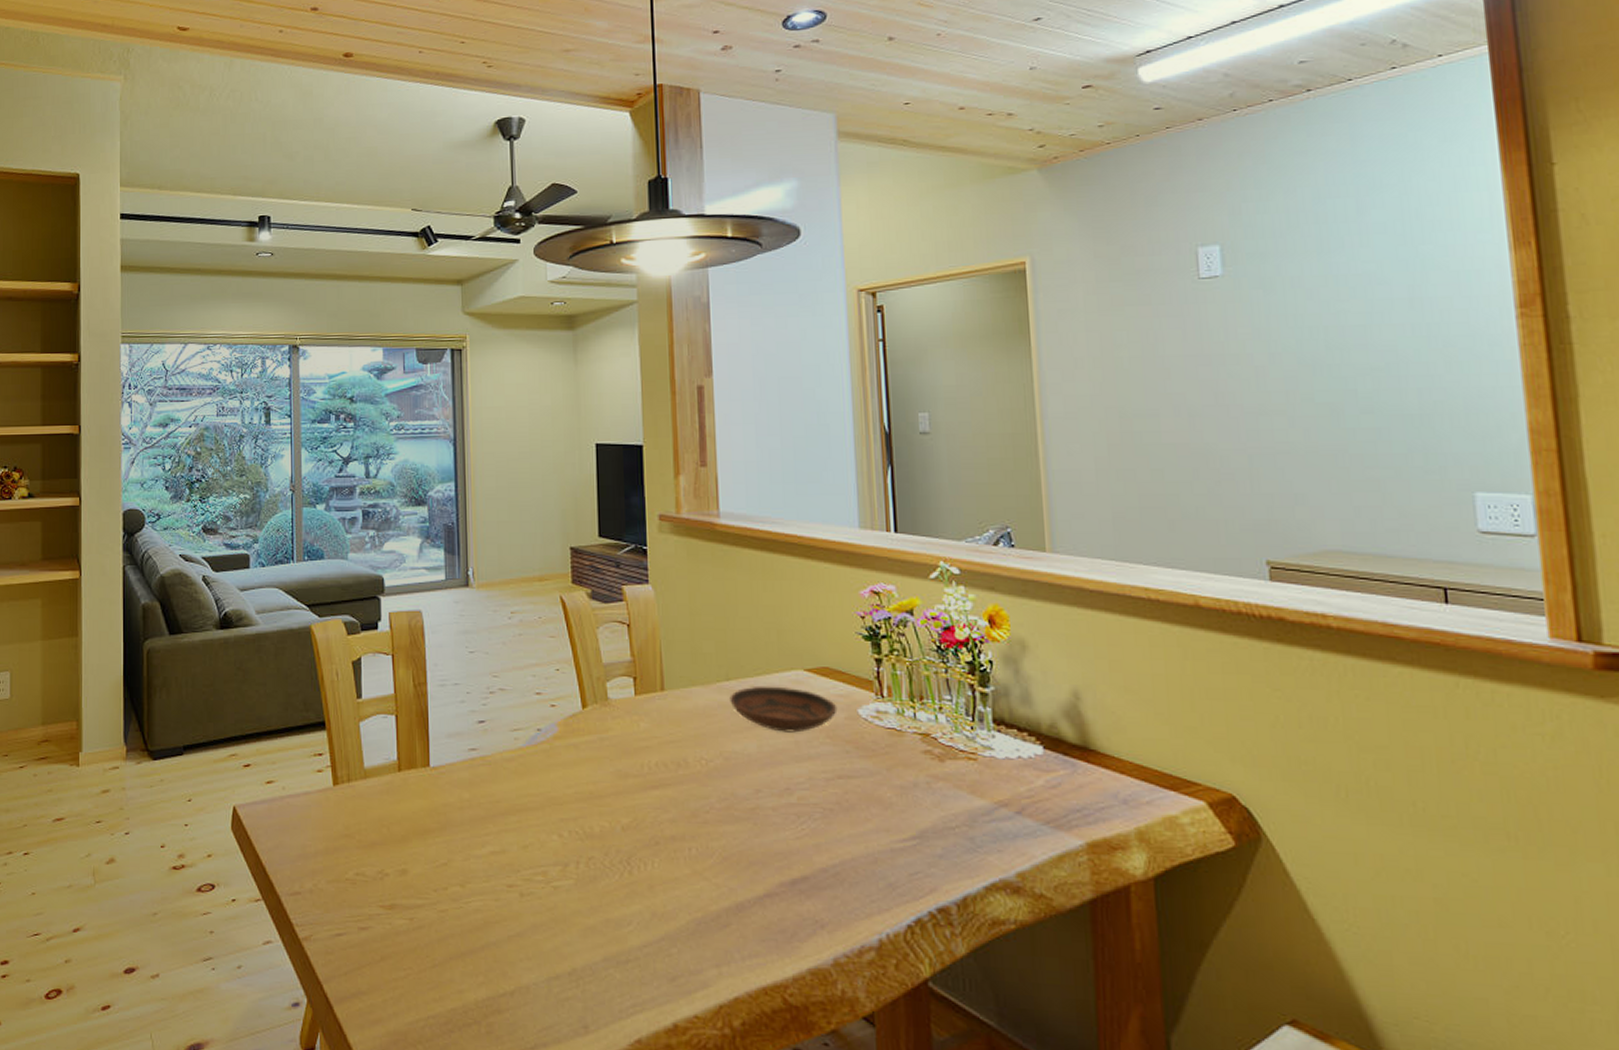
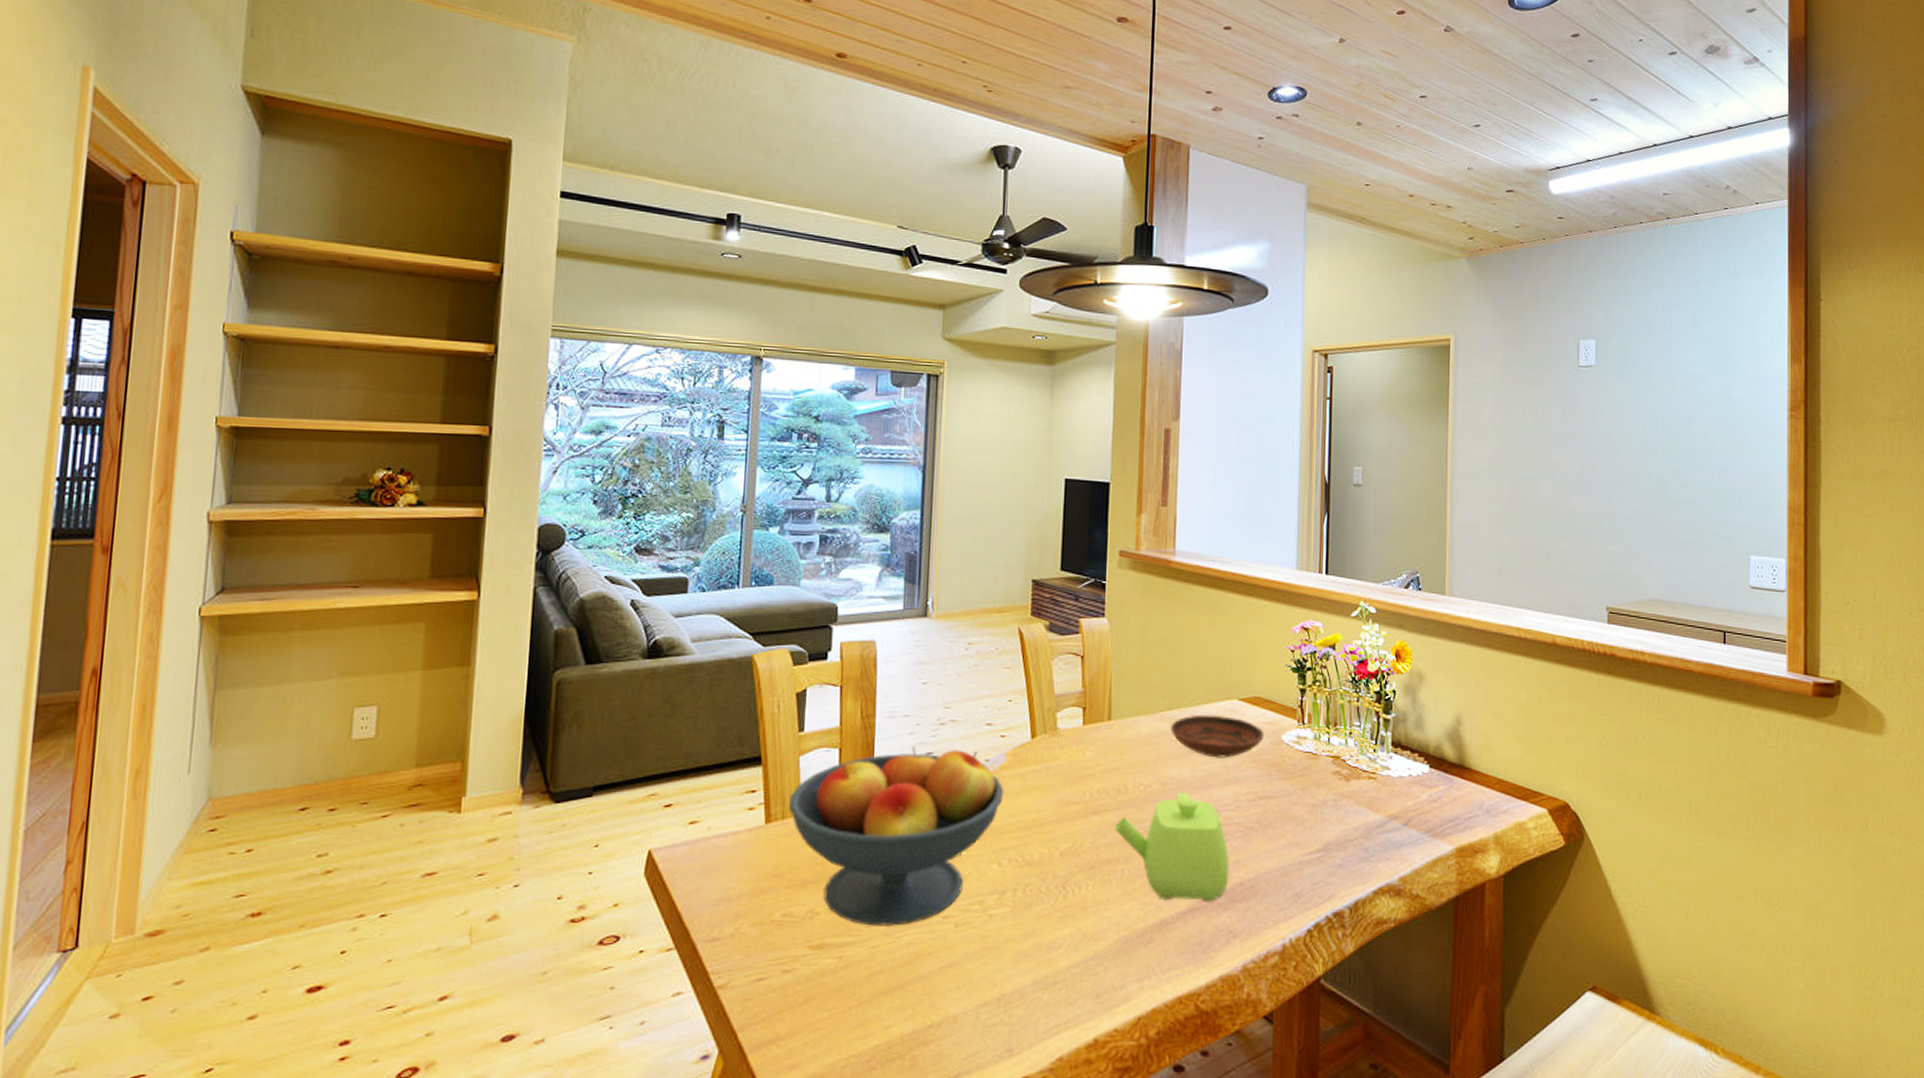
fruit bowl: none [353,714,559,893] -> present [789,746,1004,927]
teapot: none [676,768,810,888] -> present [1114,792,1230,902]

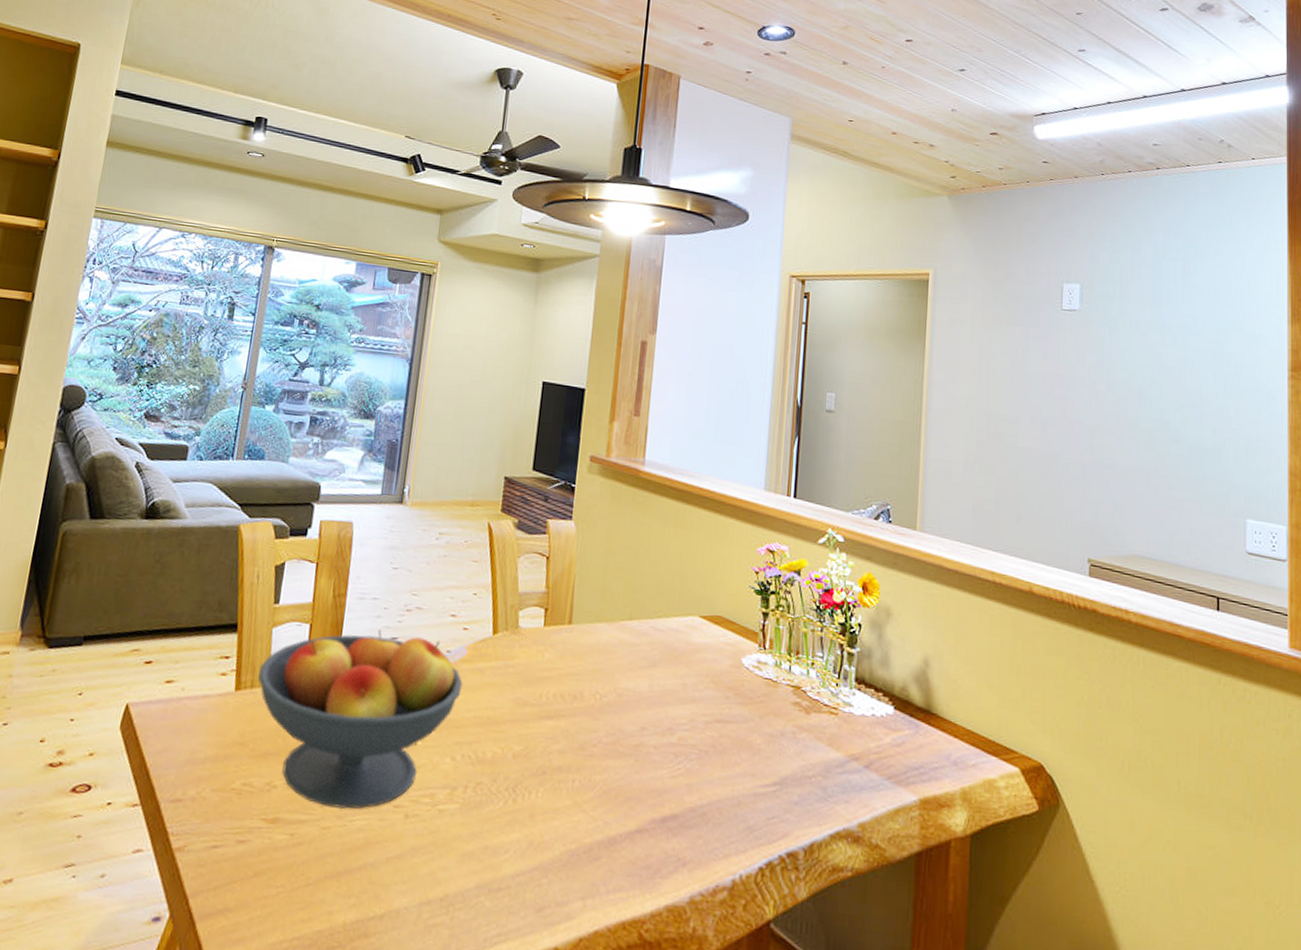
teapot: present [1114,792,1230,902] -> none [567,705,682,825]
bowl: present [1170,714,1265,758] -> none [629,627,724,676]

